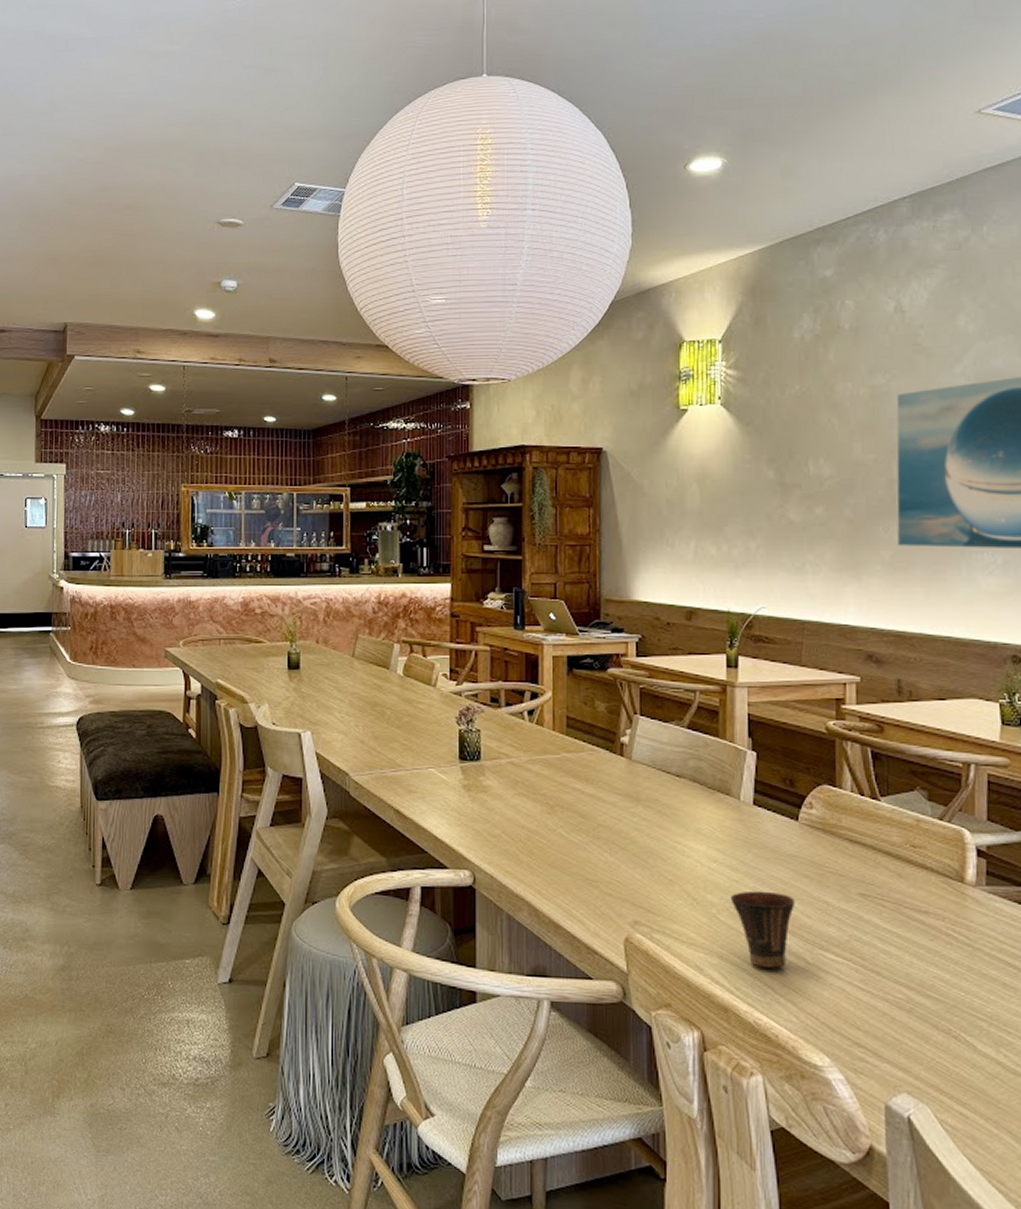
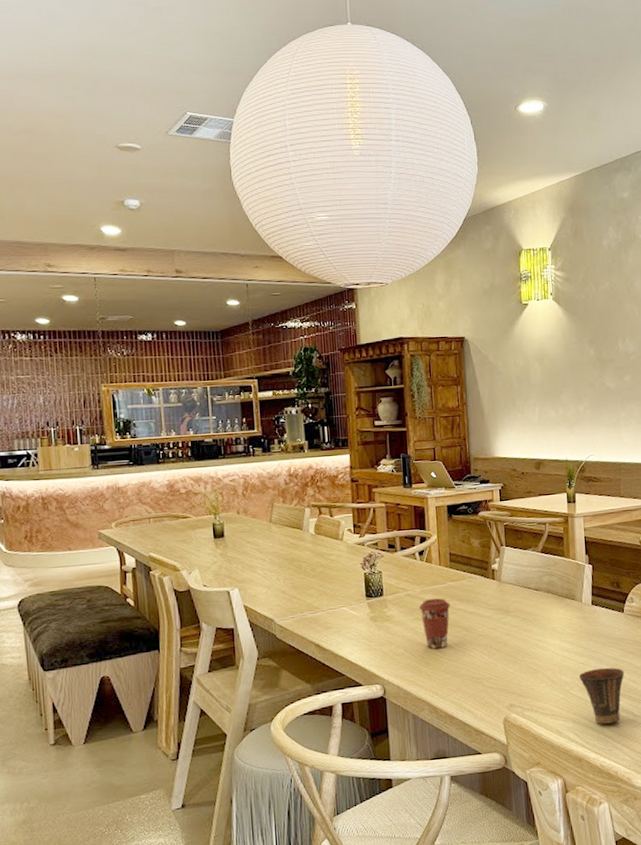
coffee cup: none [523,770,564,836] -> present [418,598,451,649]

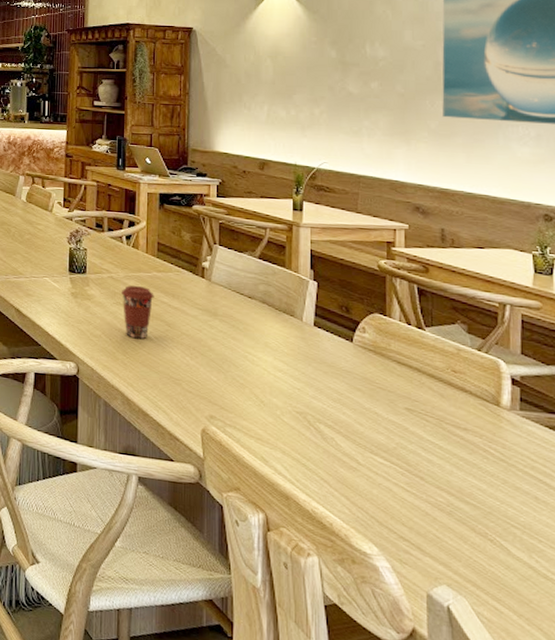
cup: present [578,667,625,724] -> none [292,398,350,466]

